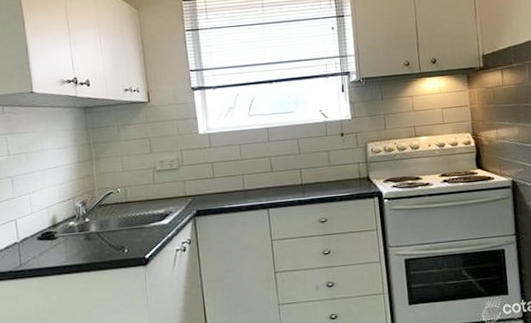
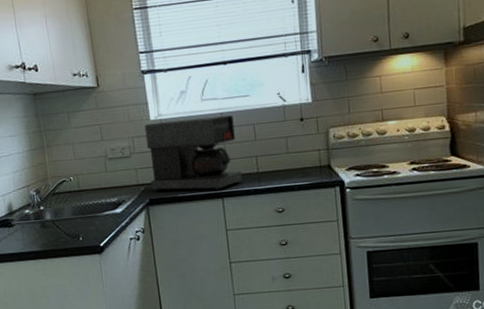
coffee maker: none [193,130,288,203] -> present [144,115,243,192]

